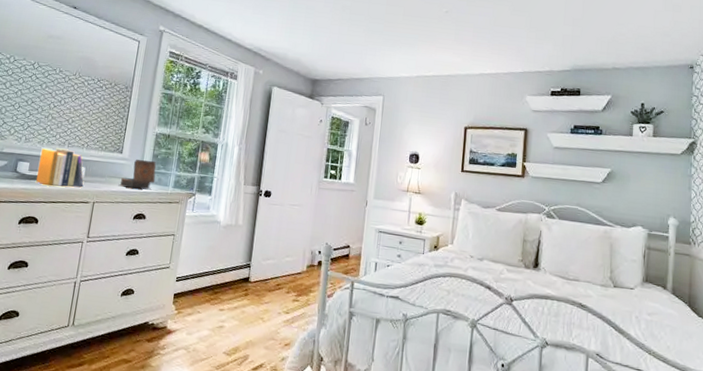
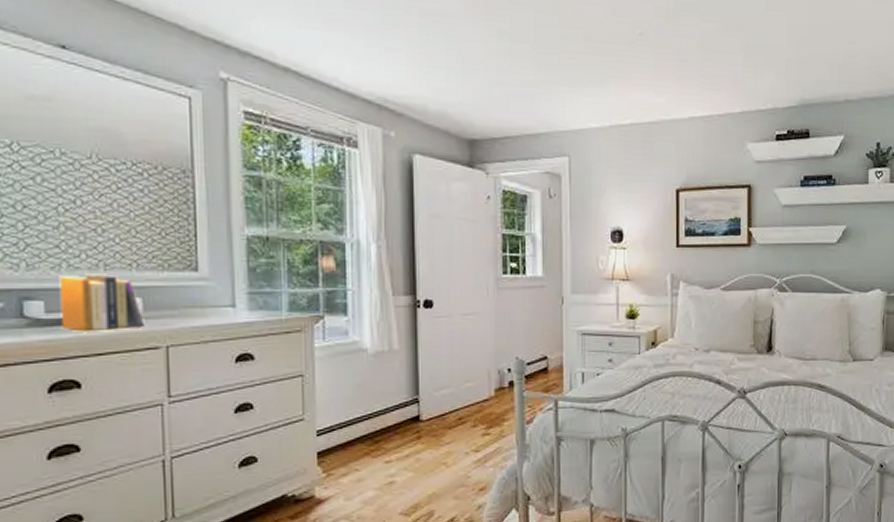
jewelry box: present [118,160,156,190] -> none [201,276,259,321]

